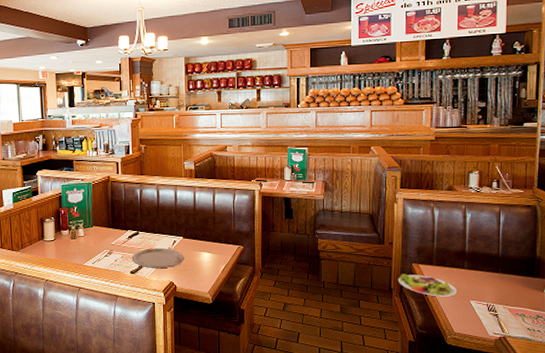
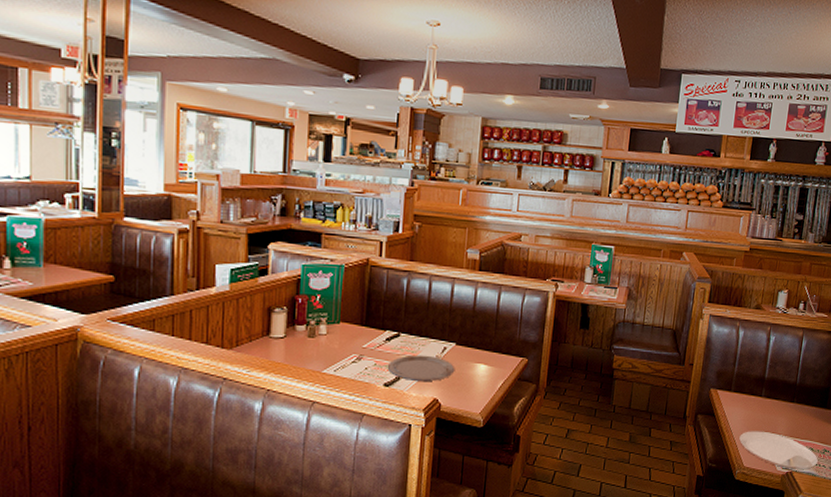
salad plate: present [397,274,457,297] -> none [693,399,752,427]
plate: none [447,300,531,334] -> present [739,431,818,469]

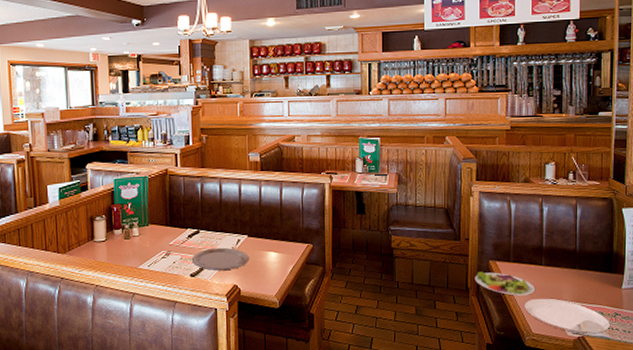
salad plate: none [693,399,752,427] -> present [474,271,534,296]

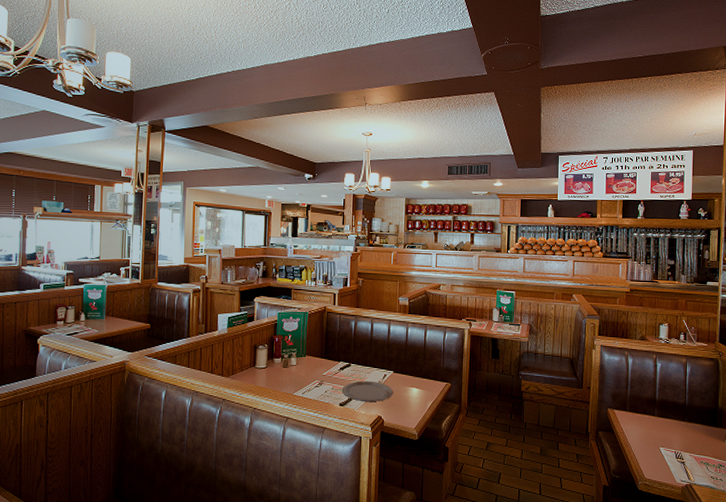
salad plate: present [474,271,534,296] -> none [594,418,648,443]
plate: present [525,298,610,334] -> none [638,446,714,482]

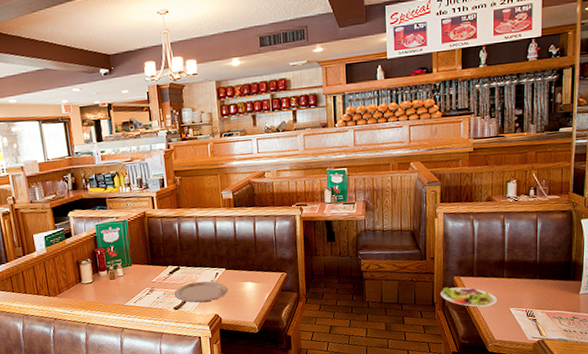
salad plate: none [594,418,648,443] -> present [440,287,497,307]

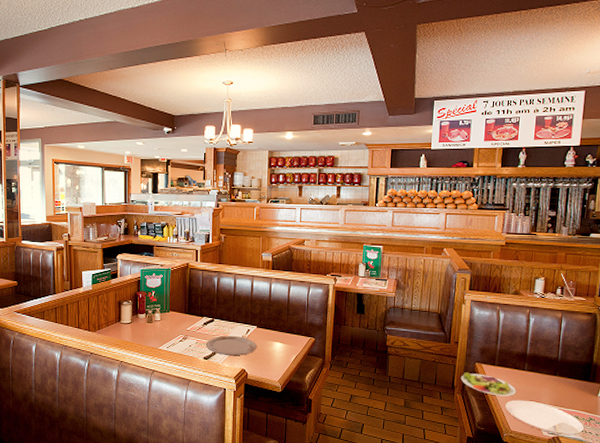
plate: none [488,307,568,338] -> present [505,400,584,435]

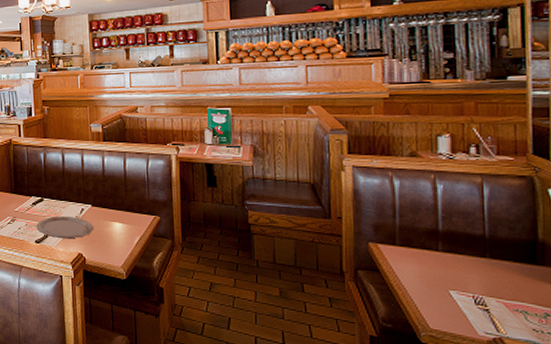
salad plate: present [460,372,516,396] -> none [350,254,430,284]
plate: present [505,400,584,435] -> none [417,289,538,336]

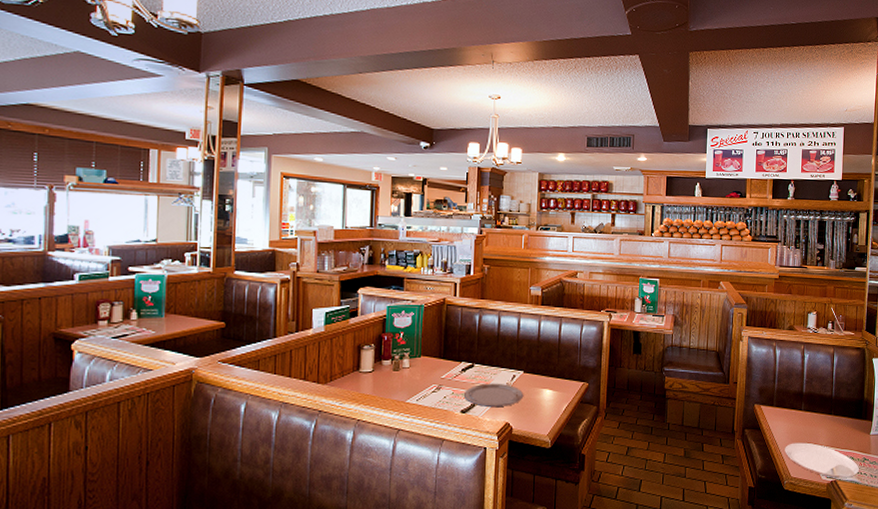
plate: none [417,289,538,336] -> present [785,442,859,478]

